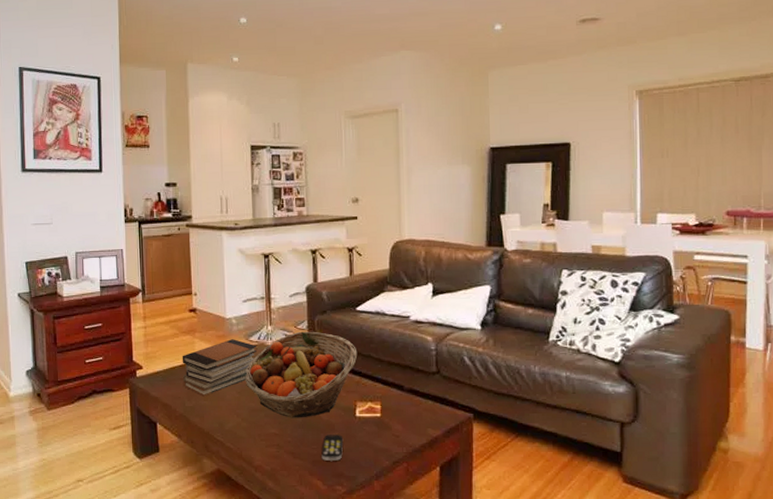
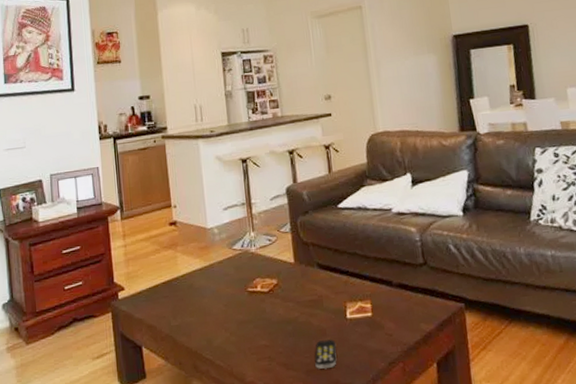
book stack: present [182,339,257,397] -> none [164,249,241,313]
fruit basket: present [245,331,358,418] -> none [230,233,343,327]

